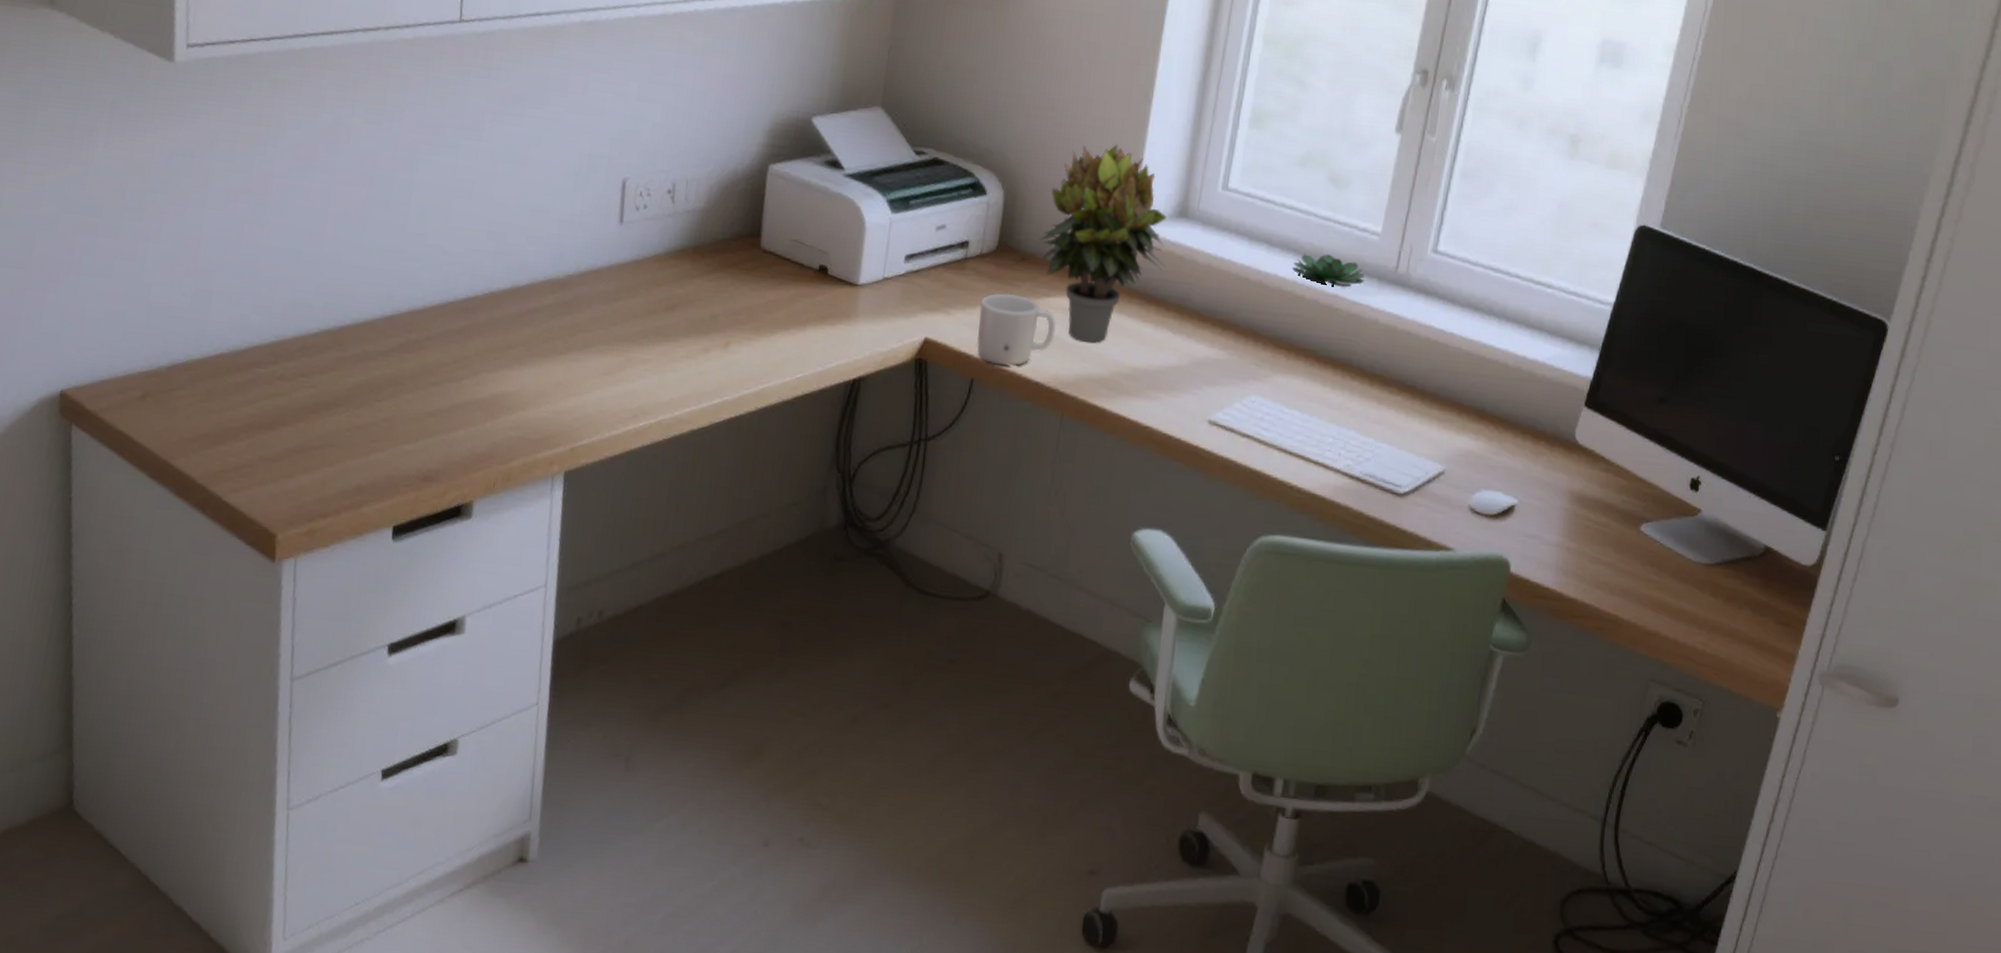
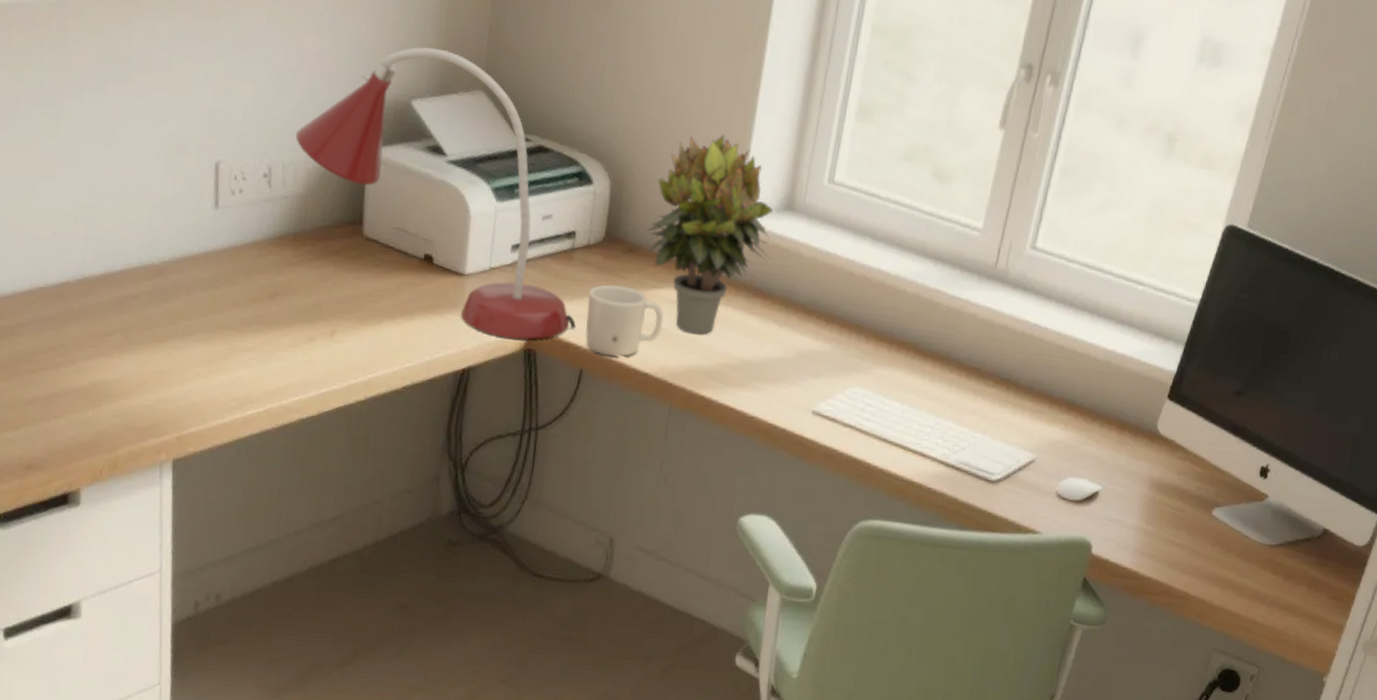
desk lamp: none [700,67,967,349] -> present [296,46,576,340]
succulent plant: present [1292,254,1365,288] -> none [896,249,965,282]

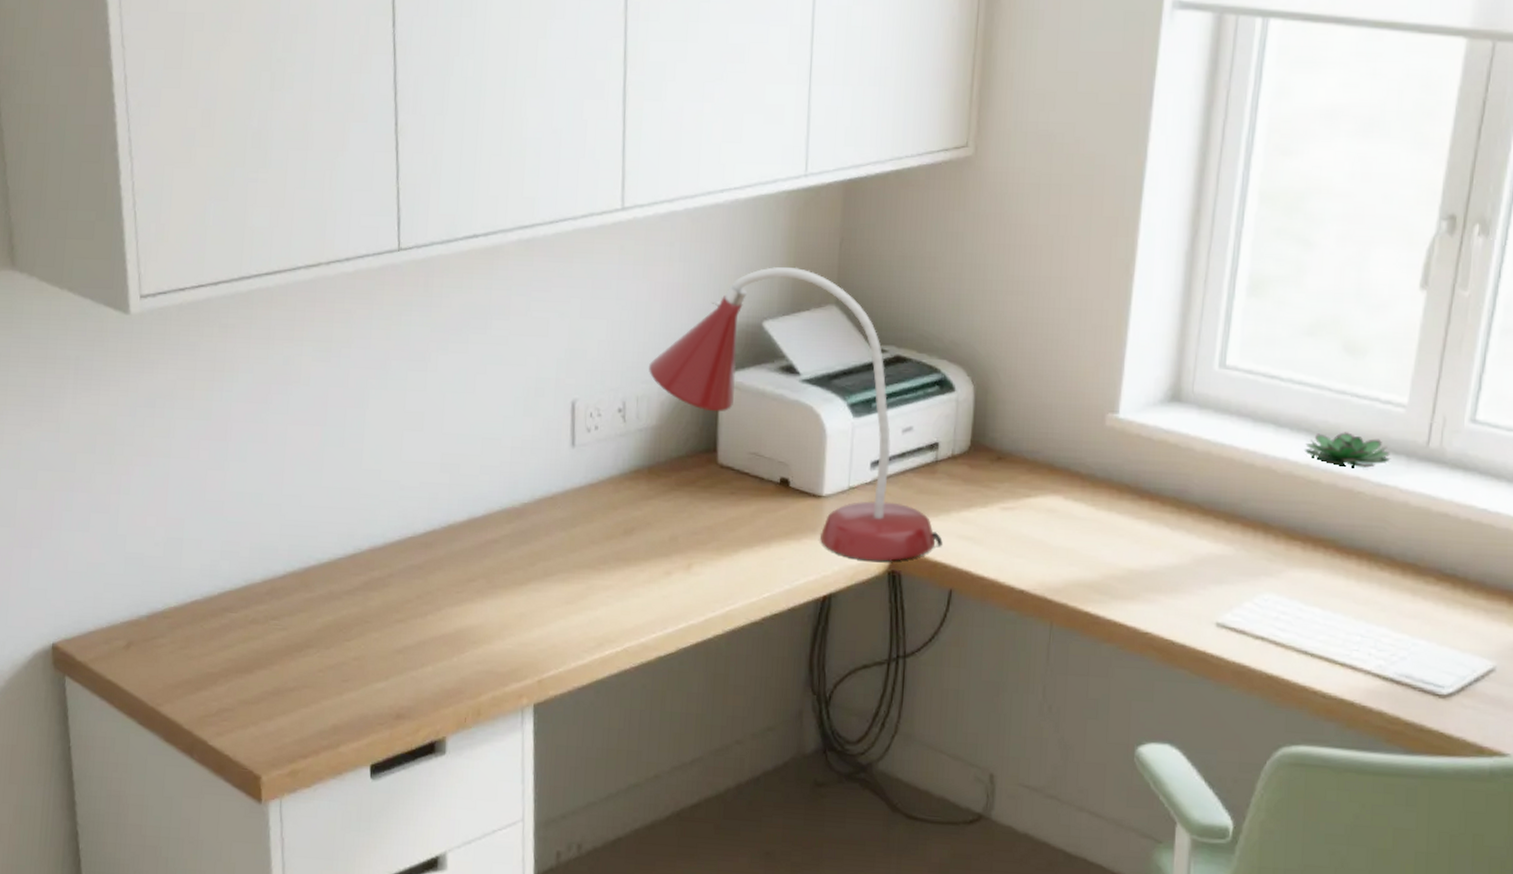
mug: present [585,284,664,357] -> none [953,495,1039,574]
potted plant: present [646,134,773,334] -> none [1015,326,1159,544]
succulent plant: none [896,249,965,282] -> present [1305,432,1390,468]

